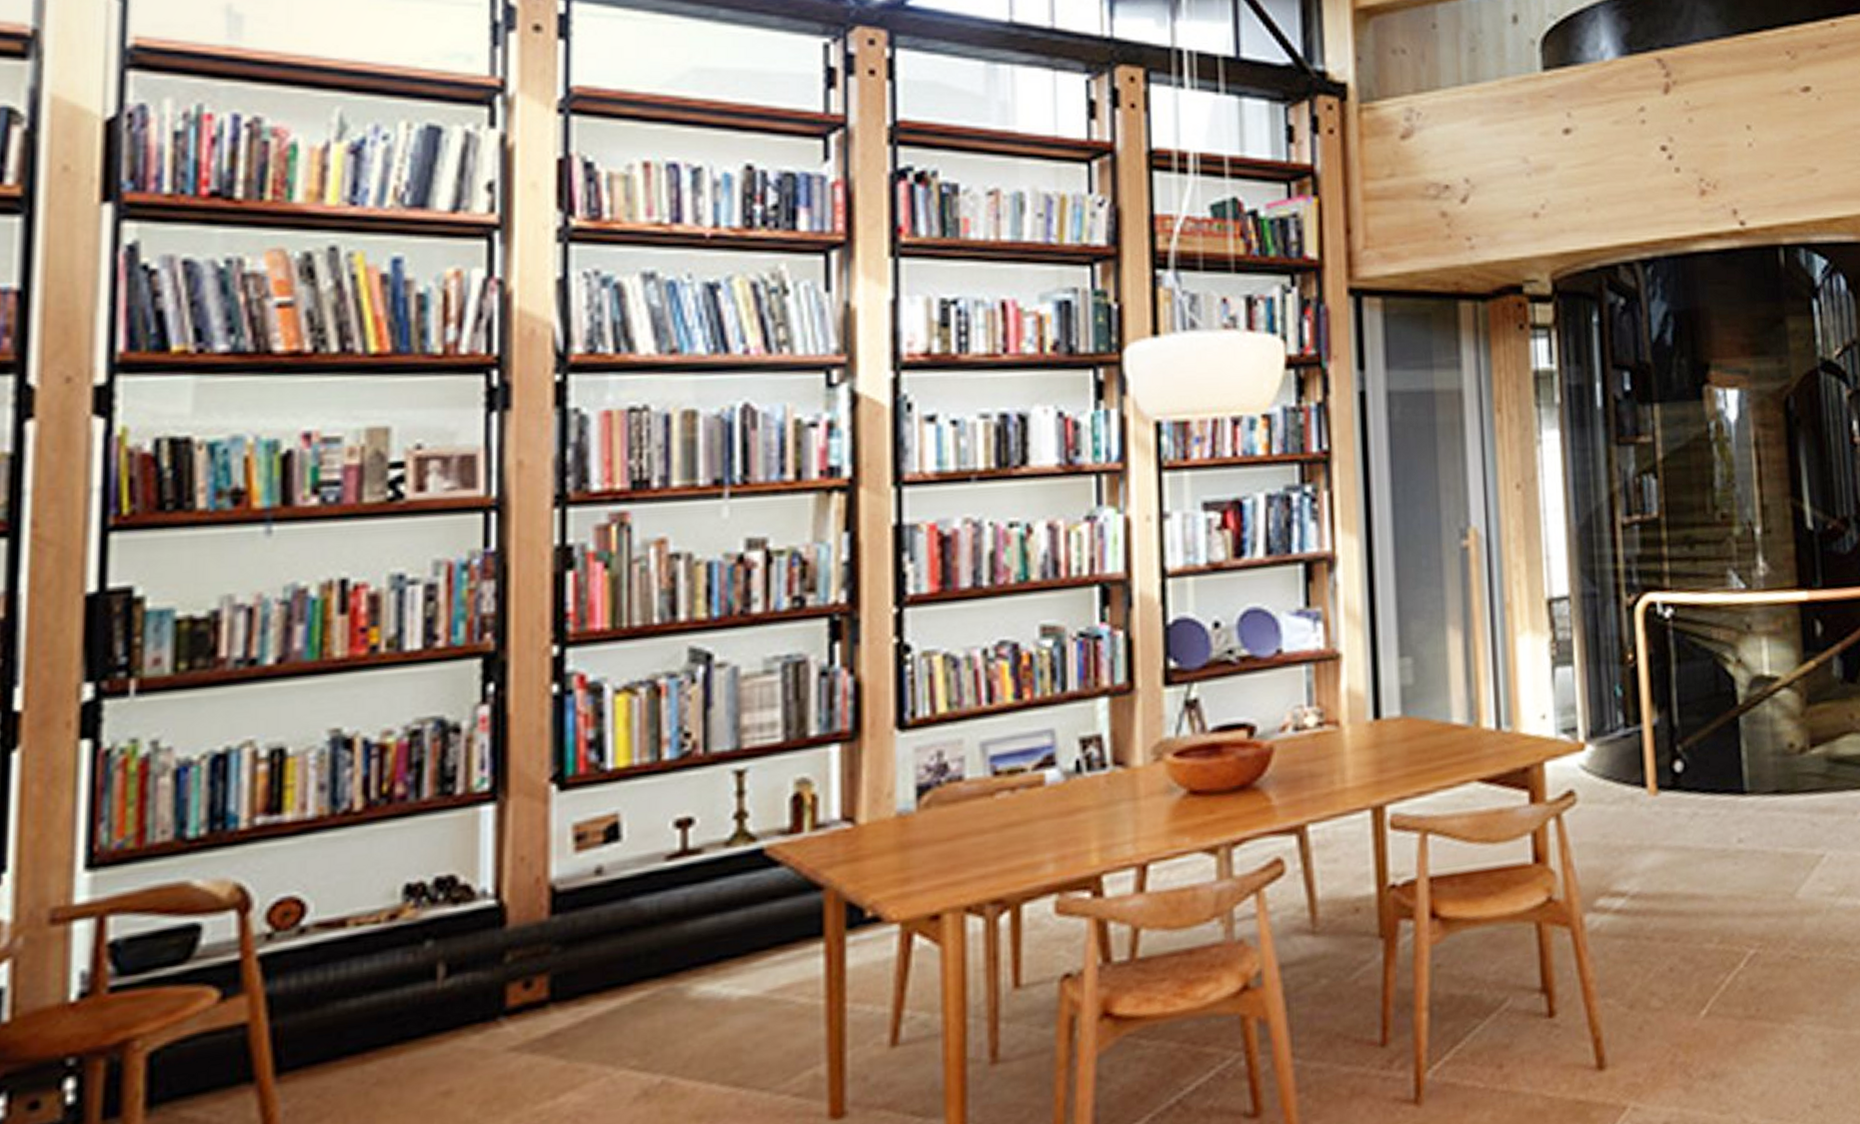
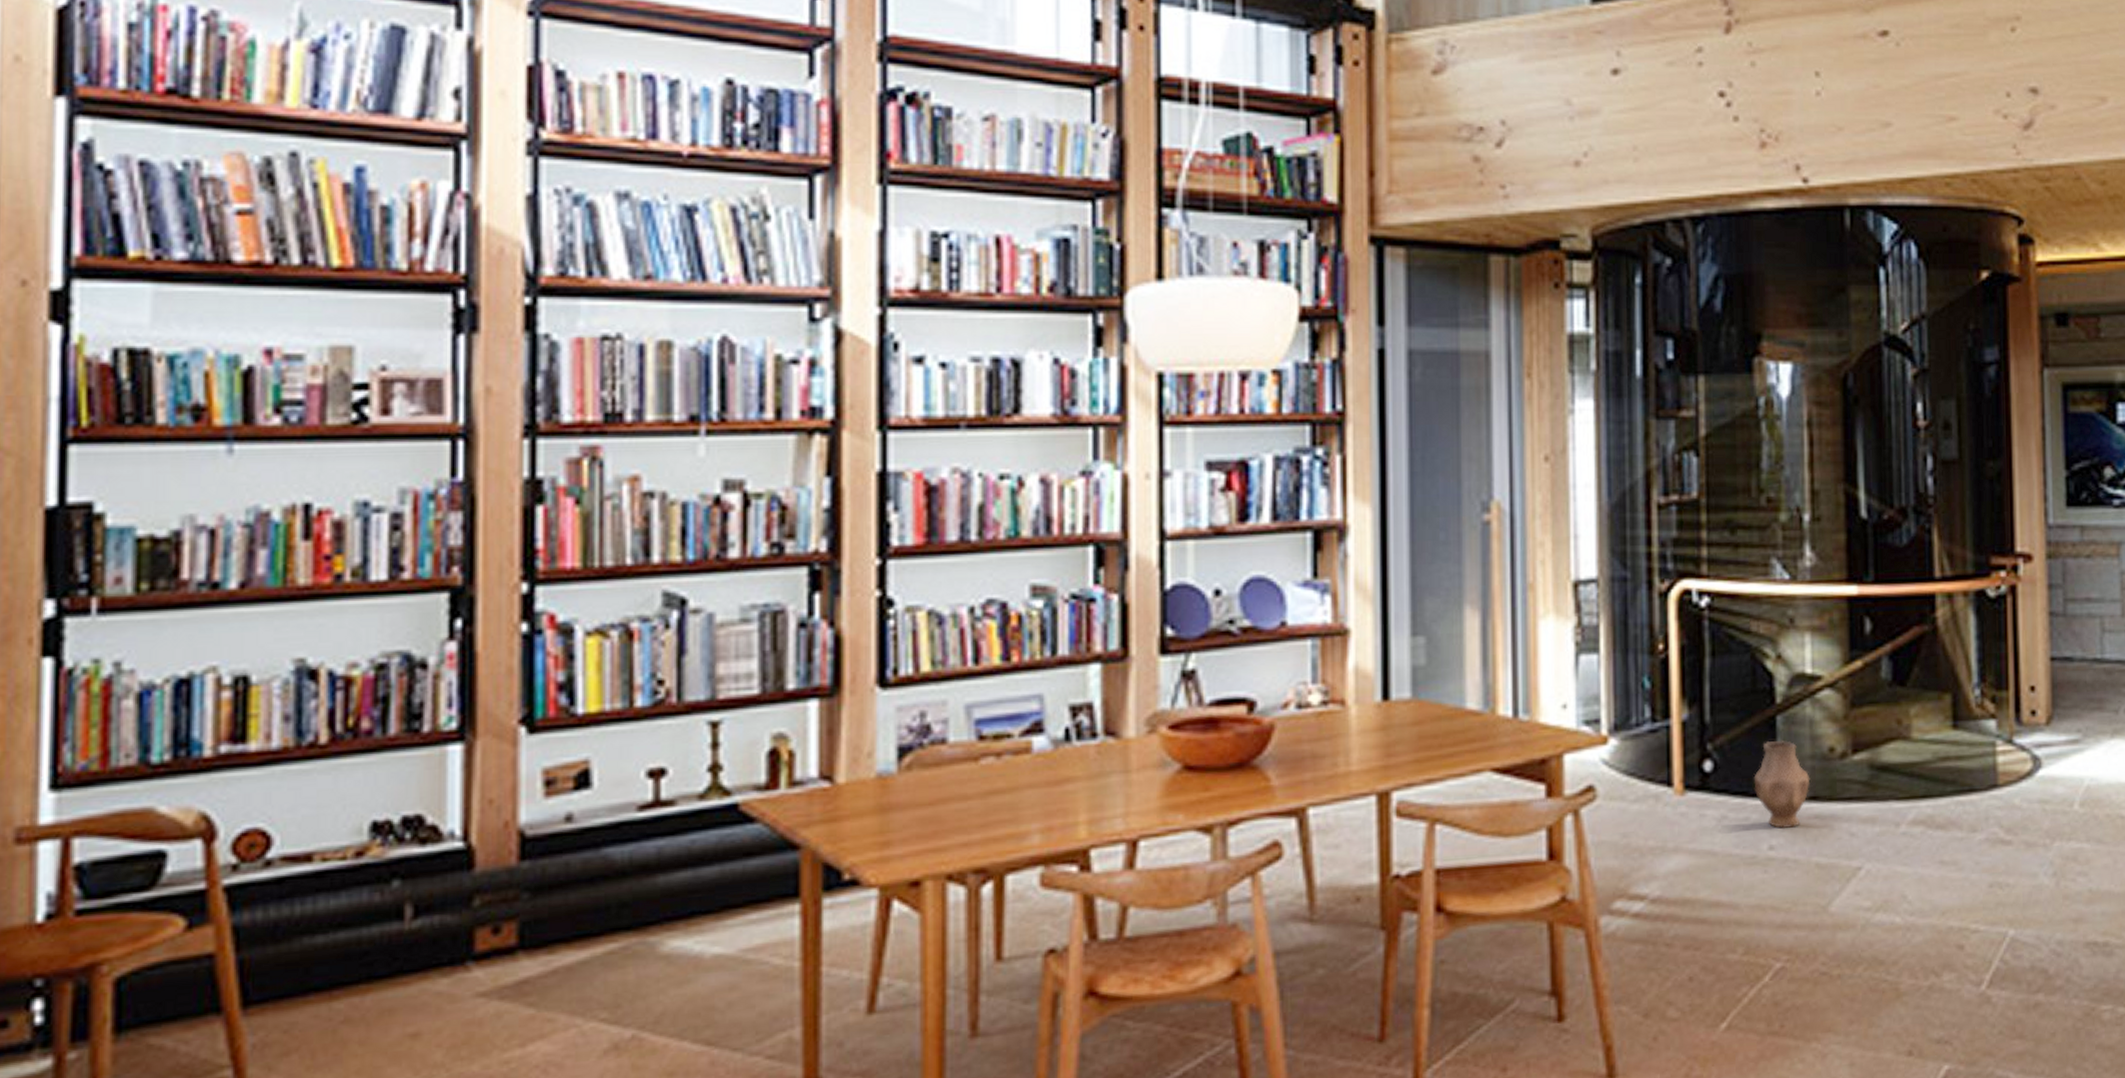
vase: none [1721,738,1773,822] -> present [1754,739,1810,828]

